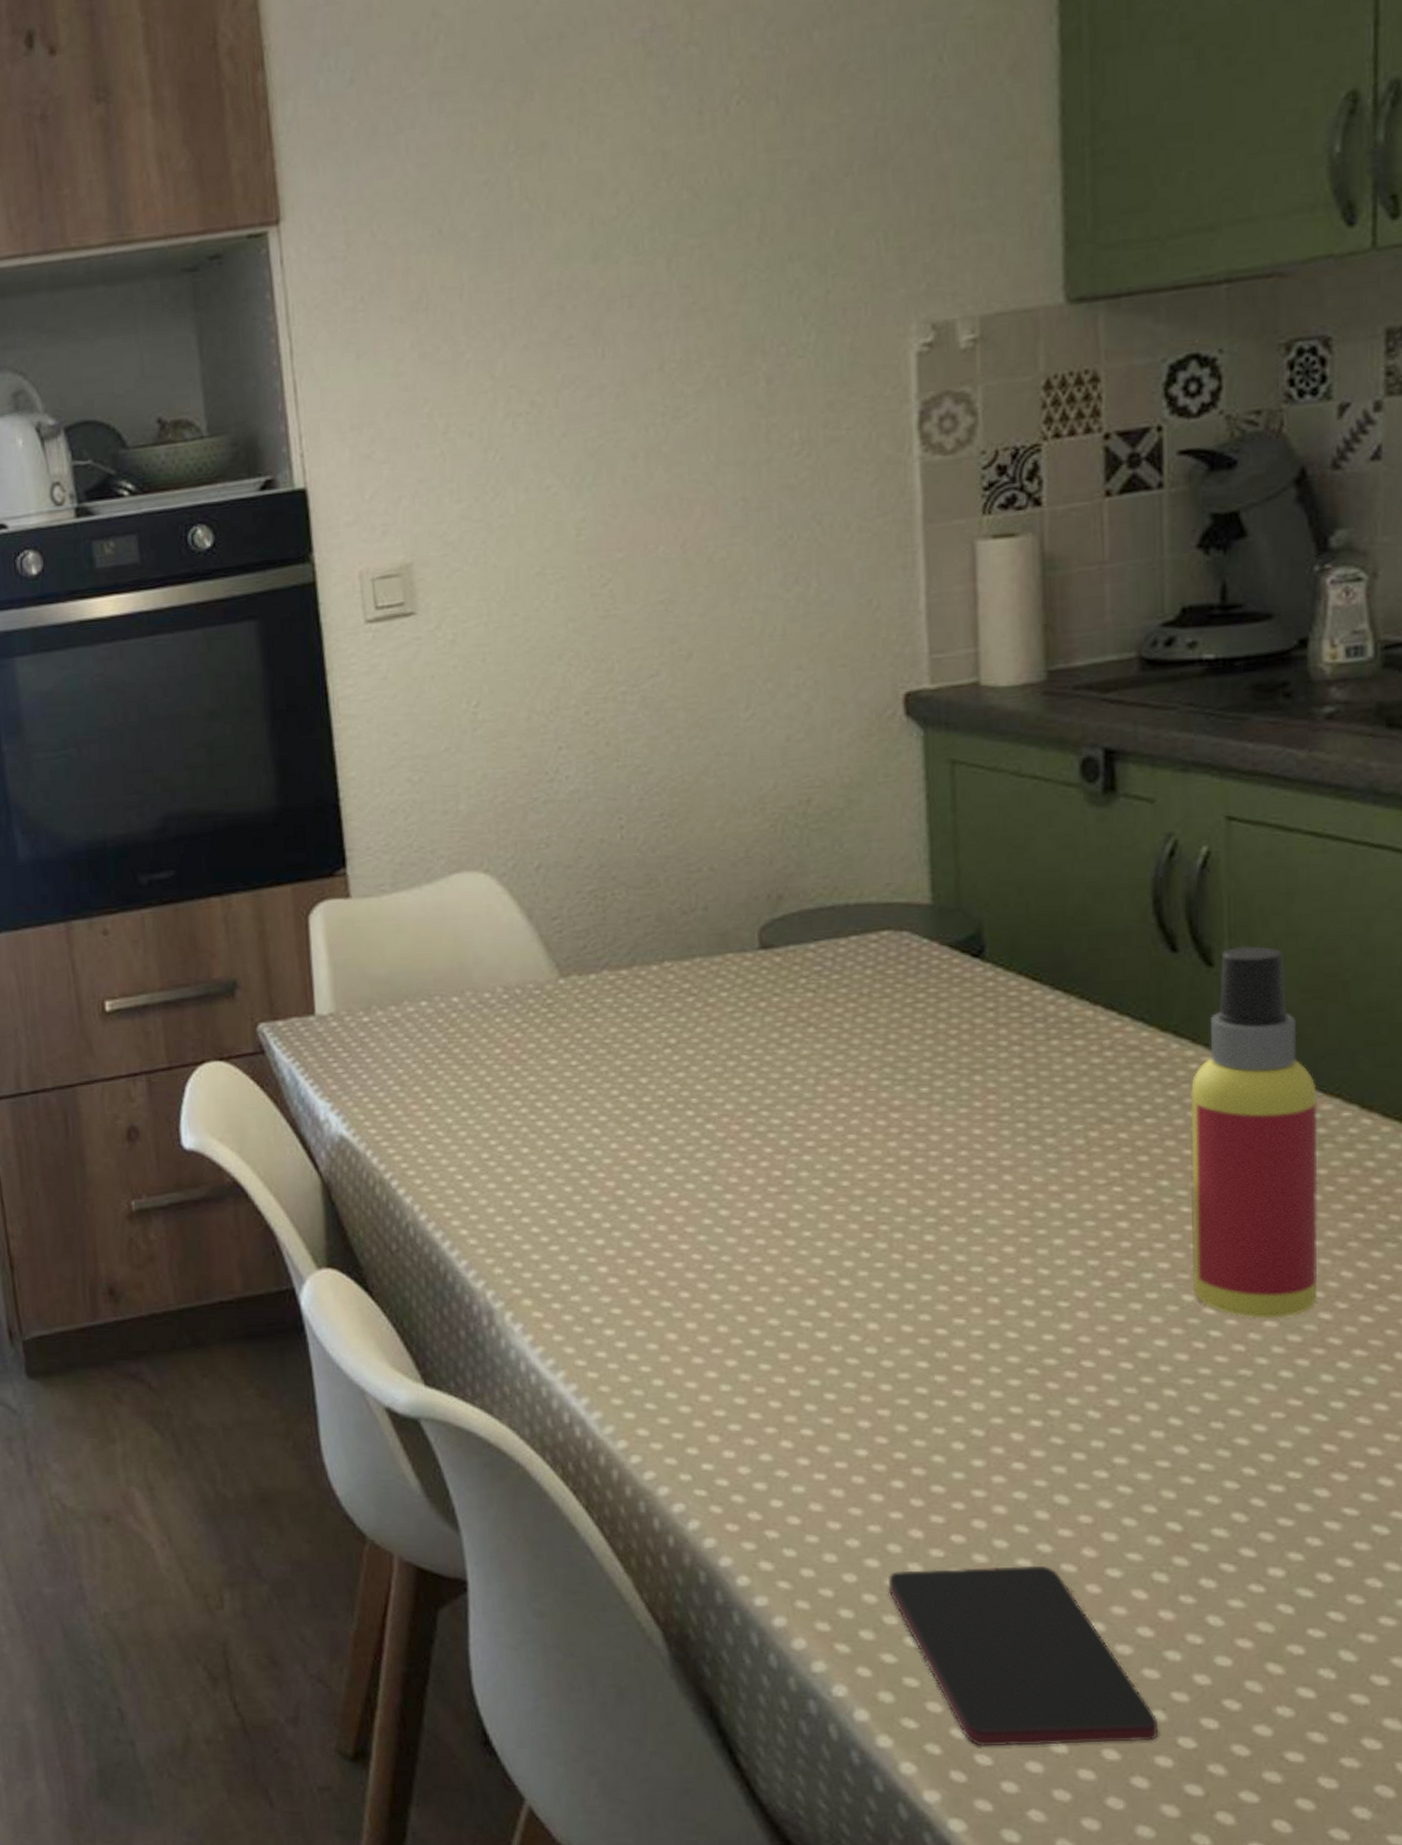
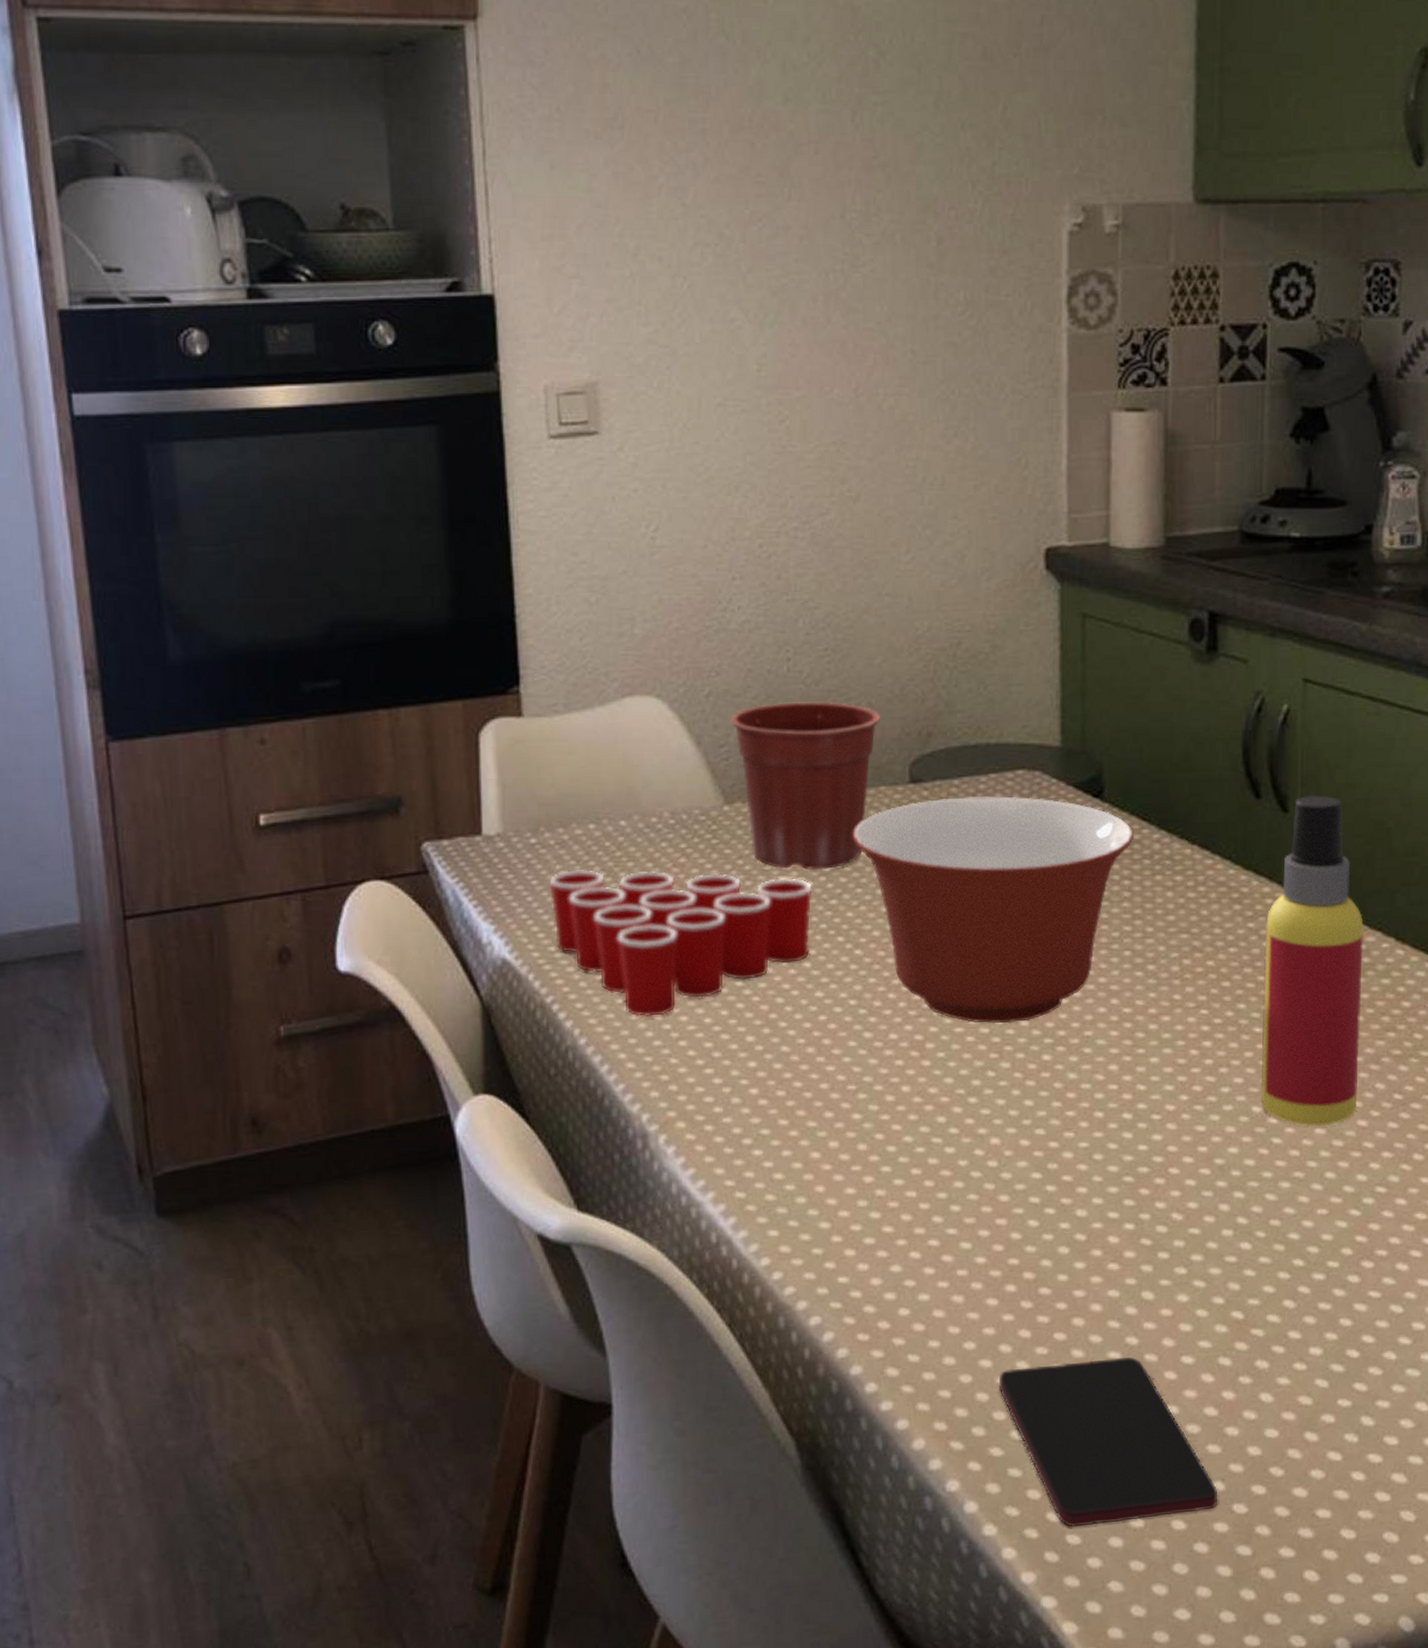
cup: none [383,1046,657,1193] -> present [549,870,812,1017]
flower pot: none [563,869,724,1042] -> present [731,702,880,870]
mixing bowl: none [698,959,1024,1202] -> present [852,796,1135,1024]

